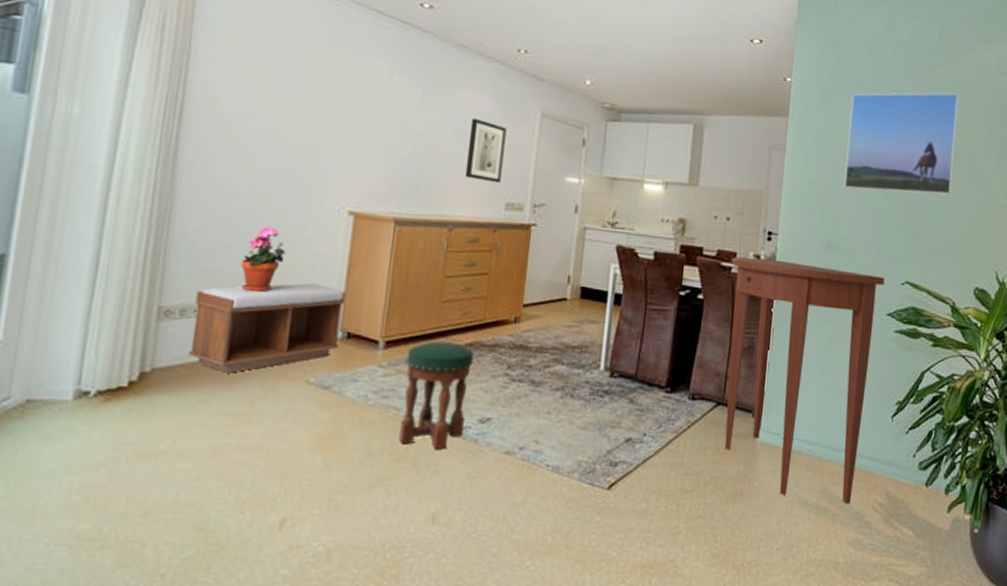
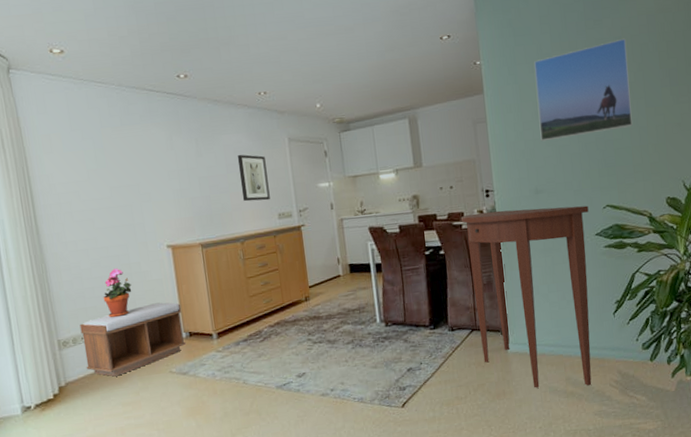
stool: present [398,341,475,451] -> none [234,324,288,403]

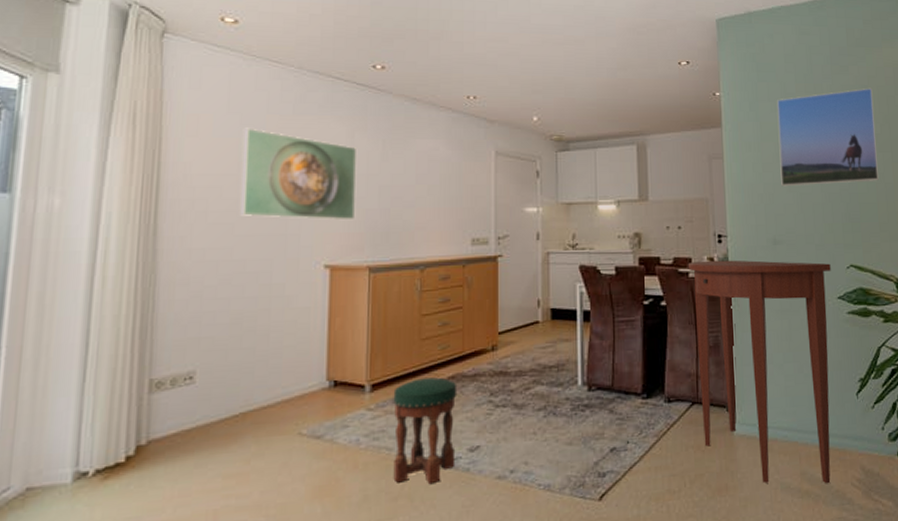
bench: present [79,302,187,377] -> none [182,338,330,436]
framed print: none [86,141,184,213] -> present [240,127,358,221]
potted plant: present [103,268,132,318] -> none [226,288,268,355]
stool: none [234,324,288,403] -> present [393,377,458,485]
wall art: present [237,154,270,202] -> none [430,163,465,222]

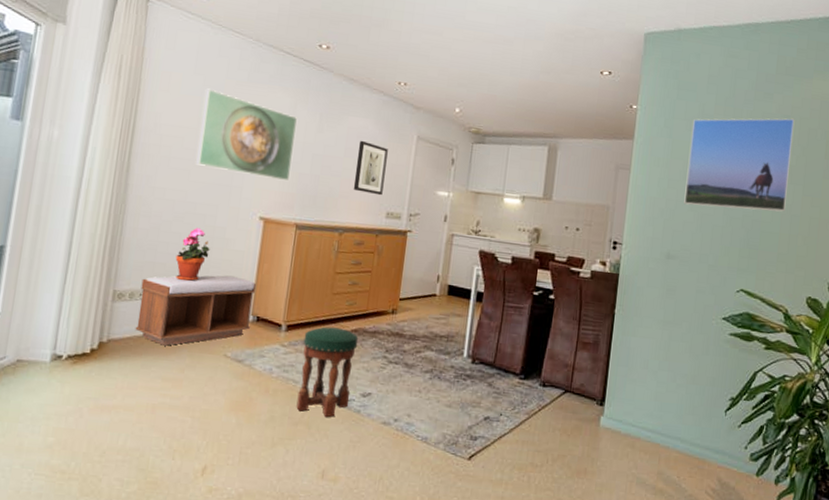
bench: none [182,338,330,436] -> present [135,275,257,346]
potted plant: none [226,288,268,355] -> present [175,227,210,282]
wall art: none [430,163,465,222] -> present [353,140,388,196]
console table: present [688,260,831,484] -> none [571,263,721,487]

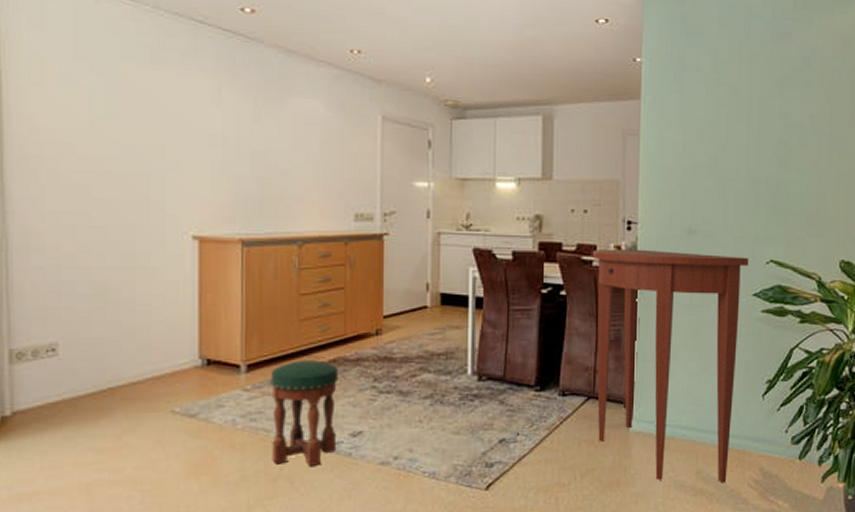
bench: present [135,275,257,346] -> none [46,313,201,410]
potted plant: present [175,227,210,282] -> none [88,258,132,327]
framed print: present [196,88,298,182] -> none [95,76,226,188]
wall art: present [353,140,388,196] -> none [308,127,347,194]
console table: none [571,263,721,487] -> present [592,249,749,484]
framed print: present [684,118,795,212] -> none [702,60,817,171]

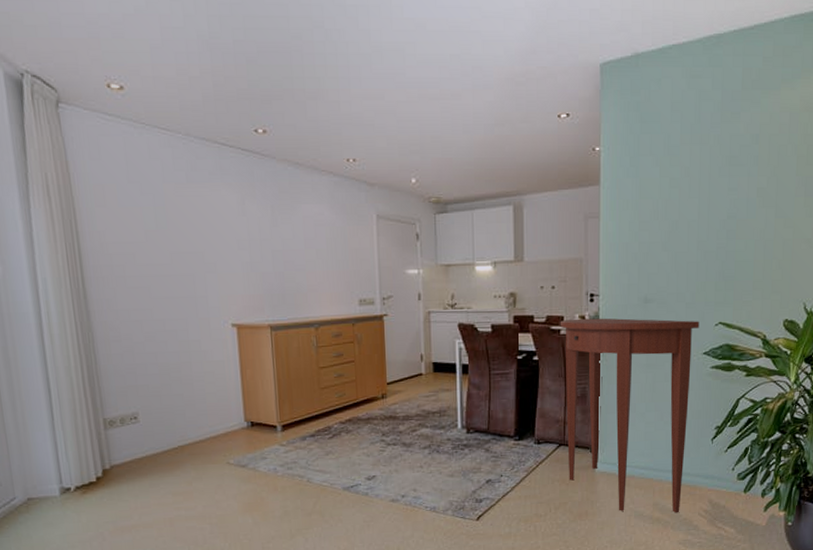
stool: present [270,360,339,468] -> none [300,420,355,505]

